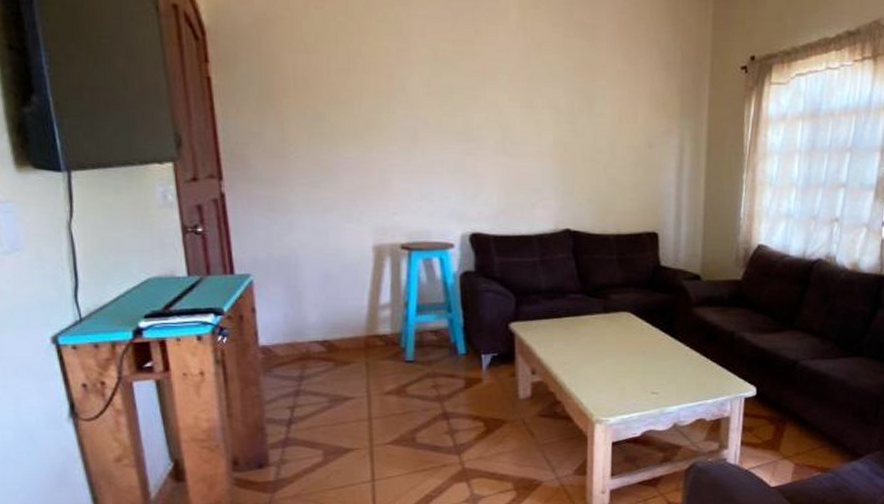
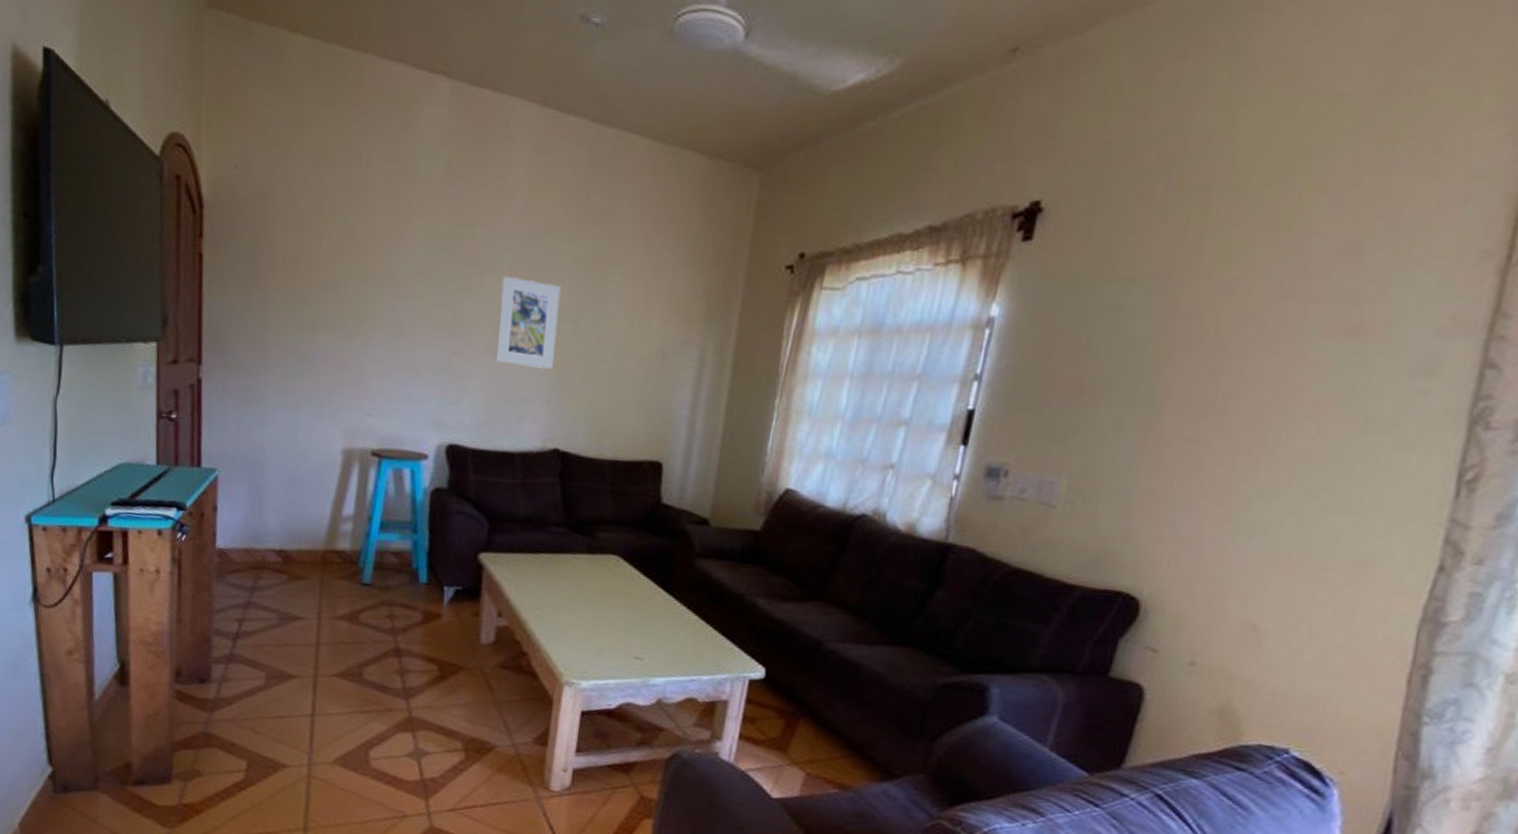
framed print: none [504,86,557,162] -> present [495,277,561,369]

